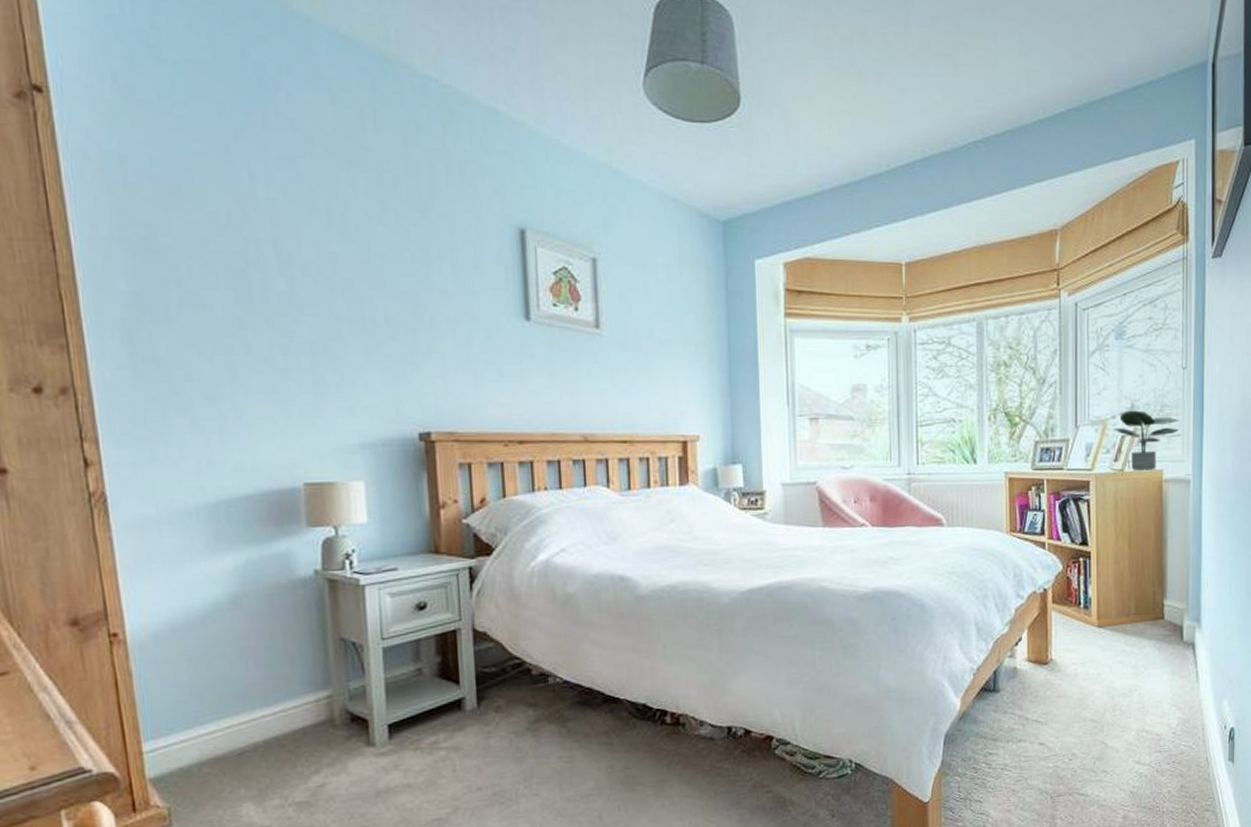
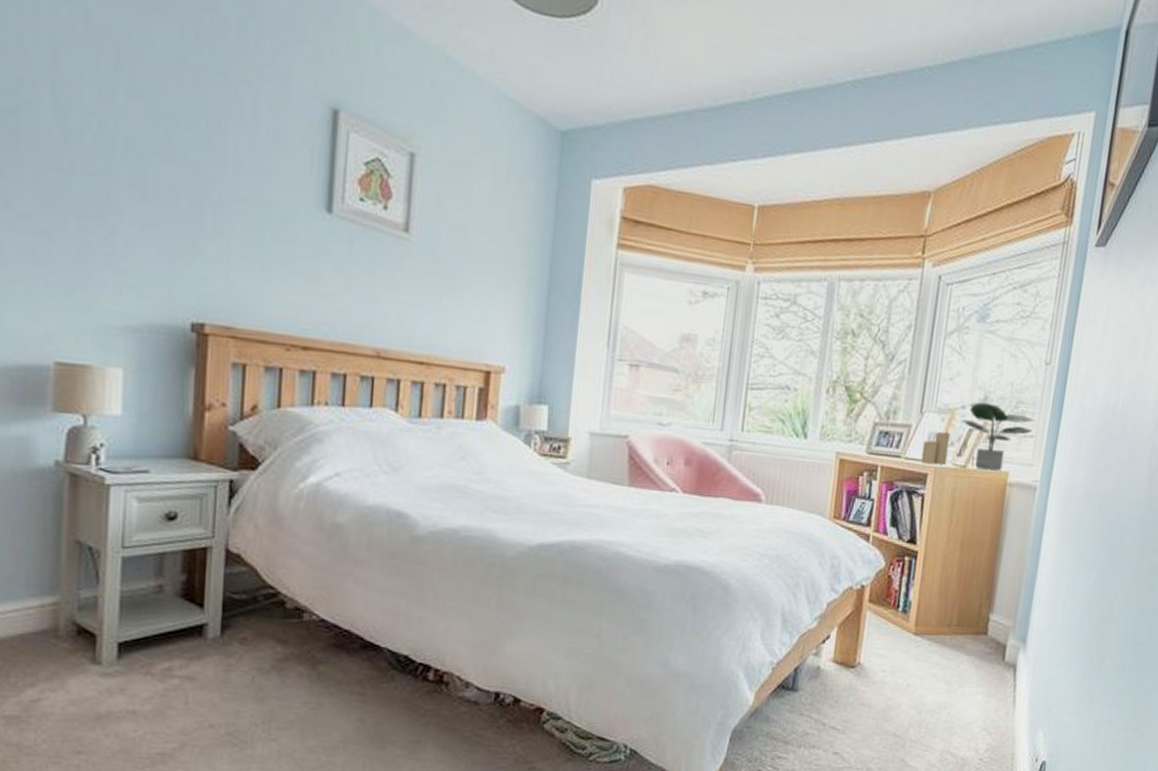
candle: none [1081,437,1105,473] -> present [920,427,951,466]

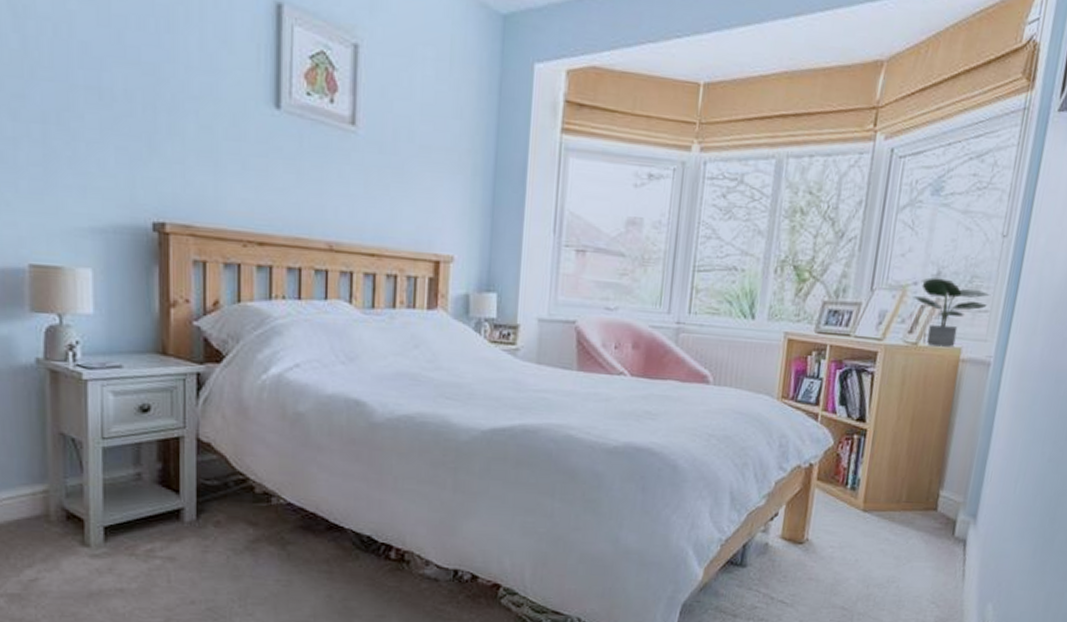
candle: present [920,427,951,466] -> none [870,304,902,343]

